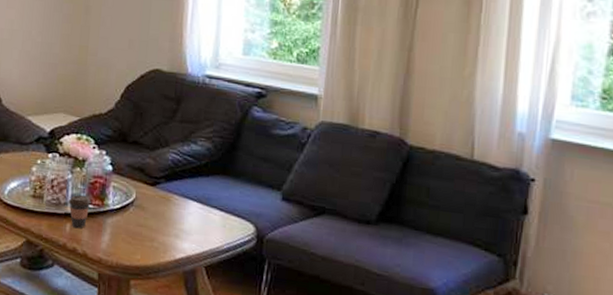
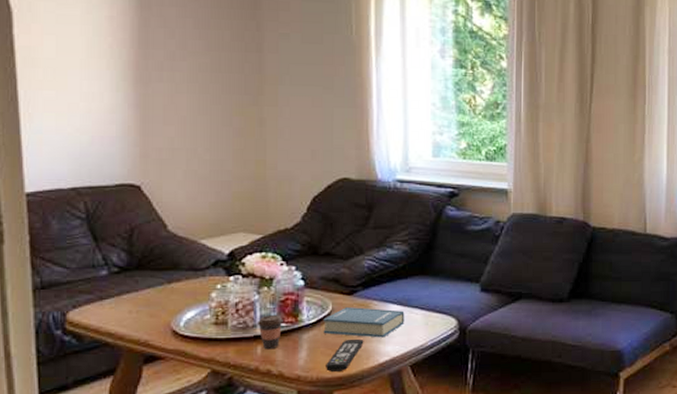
remote control: none [125,230,163,261] -> present [326,340,364,372]
book: none [126,198,204,234] -> present [323,307,405,338]

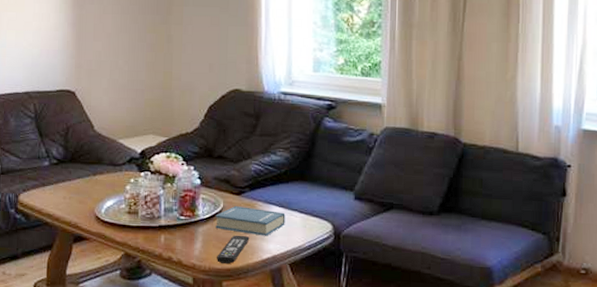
coffee cup: present [258,315,283,350] -> none [162,208,183,239]

